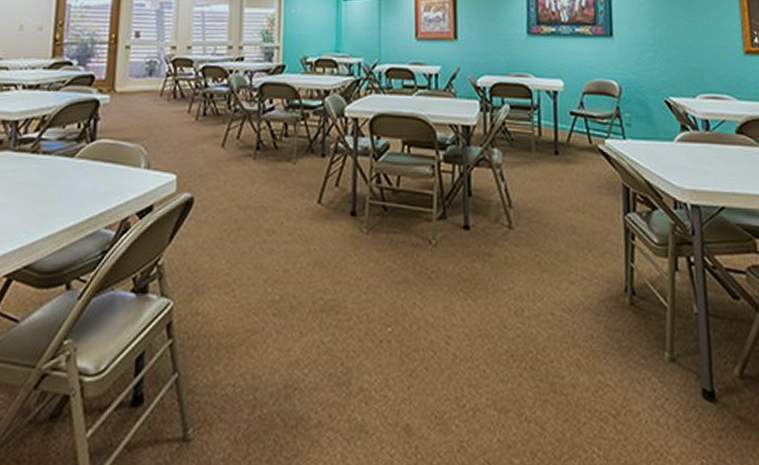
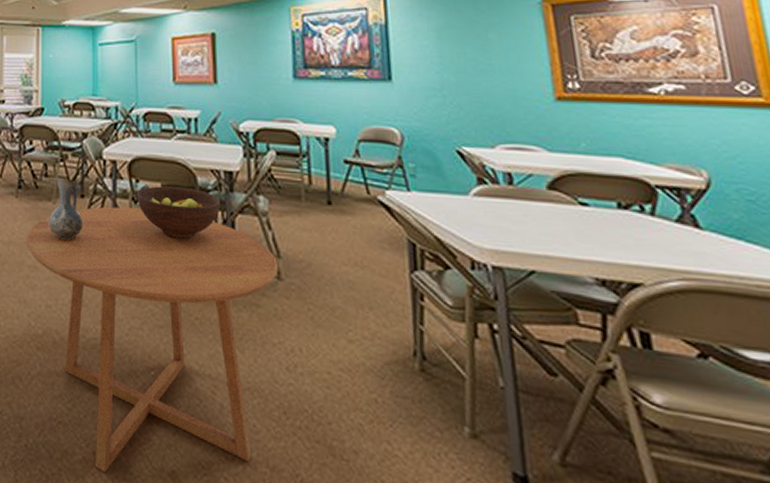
dining table: none [264,165,510,435] -> present [26,206,279,473]
pitcher: none [288,137,324,201] -> present [48,177,83,240]
fruit bowl: none [377,142,458,194] -> present [136,186,220,239]

